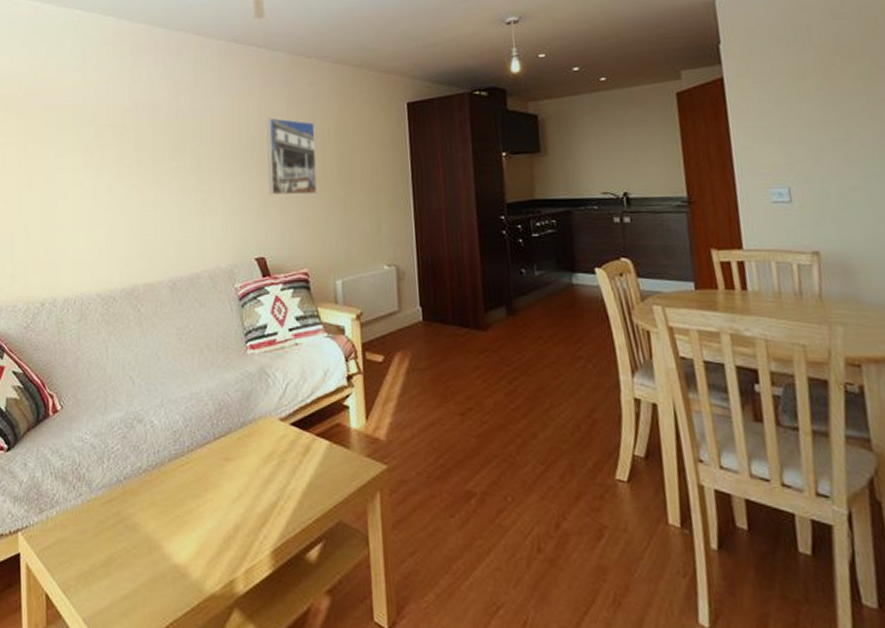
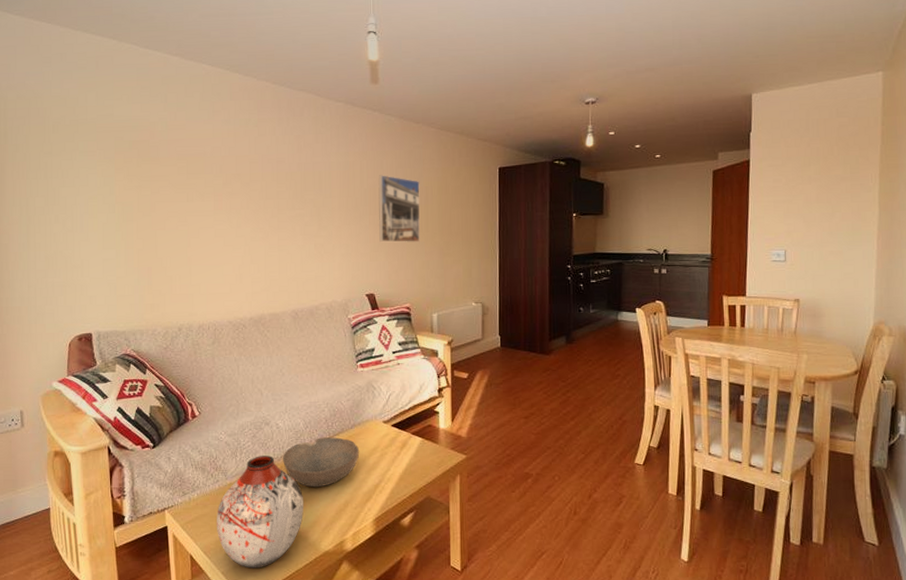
vase: none [77,462,184,615] -> present [216,456,304,569]
bowl: none [158,439,252,506] -> present [283,437,360,488]

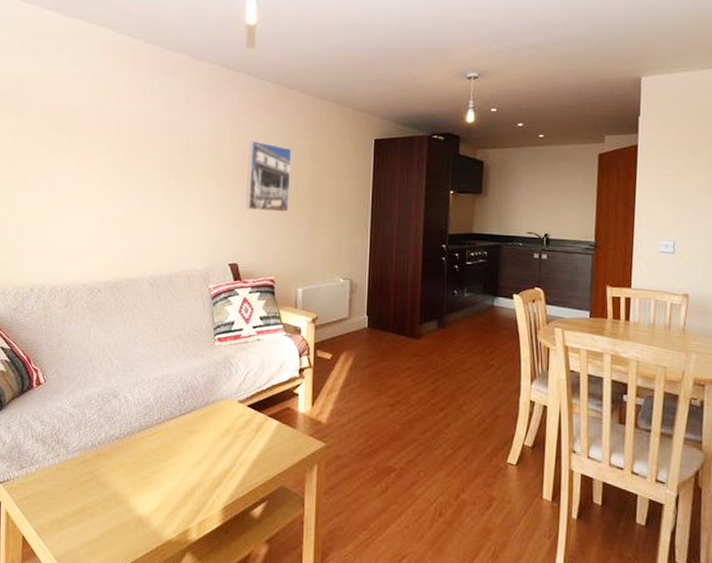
vase: present [216,456,304,569] -> none [52,430,149,555]
bowl: present [283,437,360,488] -> none [129,414,212,469]

